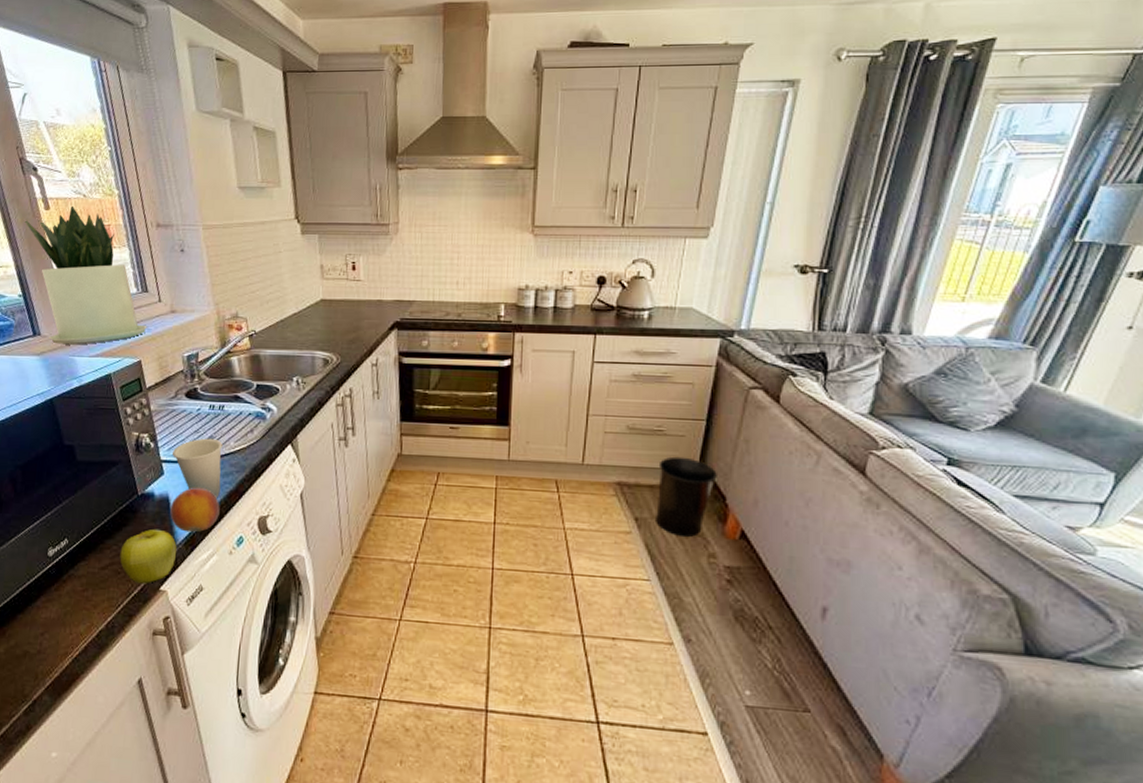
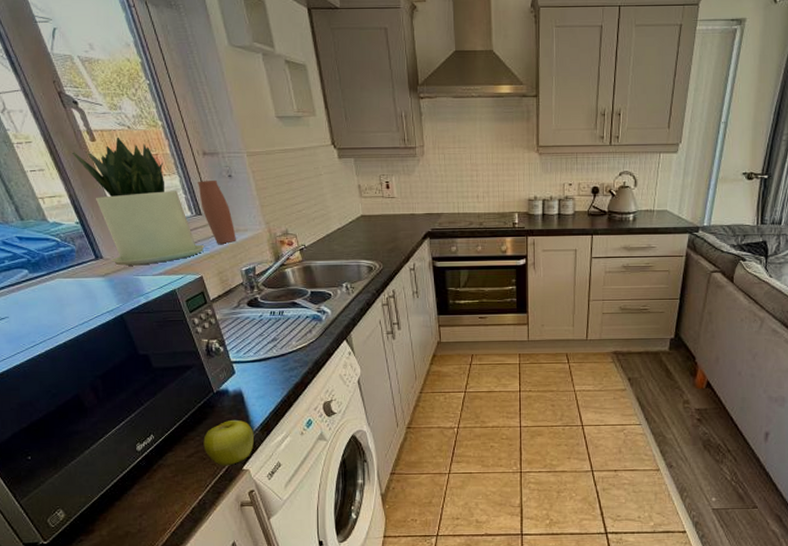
vase: none [147,254,182,325] -> present [198,179,237,244]
fruit: present [170,487,220,533] -> none [245,382,289,420]
cup: present [172,438,223,498] -> none [241,340,287,390]
waste bin: present [656,456,717,537] -> none [644,328,689,389]

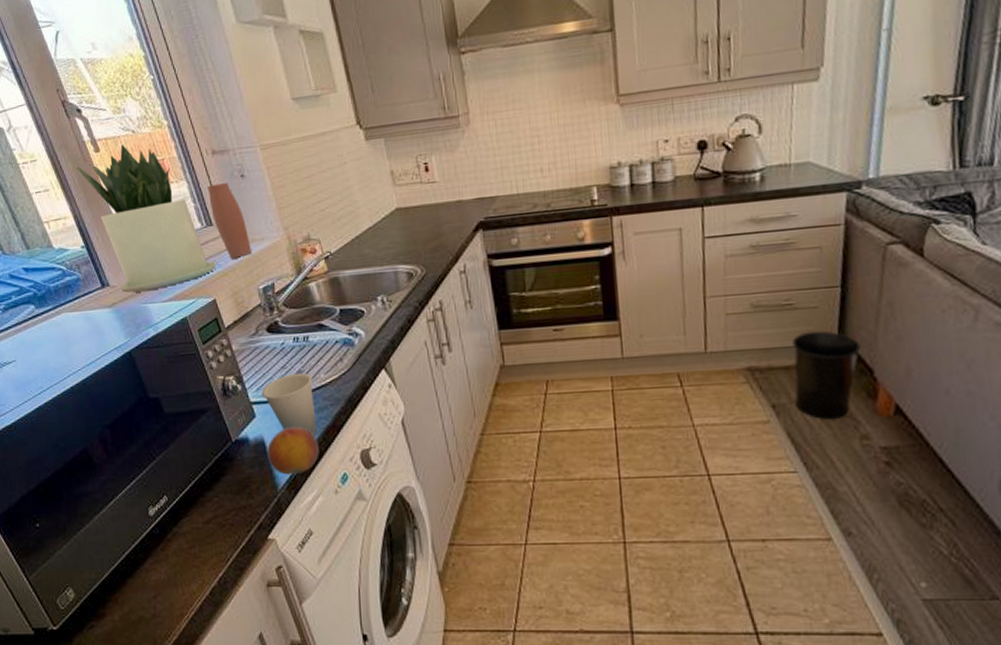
fruit: present [203,419,255,466] -> none [222,475,281,535]
cup: none [241,340,287,390] -> present [262,372,317,436]
fruit: none [245,382,289,420] -> present [267,426,319,475]
waste bin: none [644,328,689,389] -> present [793,330,861,419]

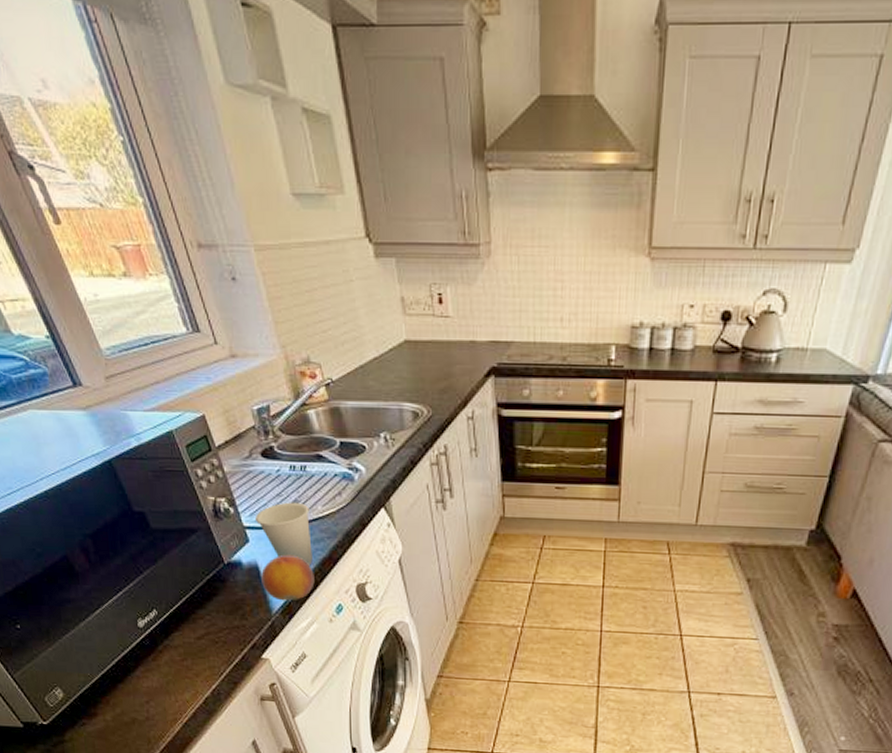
planter: present [77,145,217,293] -> none [33,220,206,397]
vase: present [207,182,253,259] -> none [193,283,246,373]
waste bin: present [793,330,861,419] -> none [768,515,835,597]

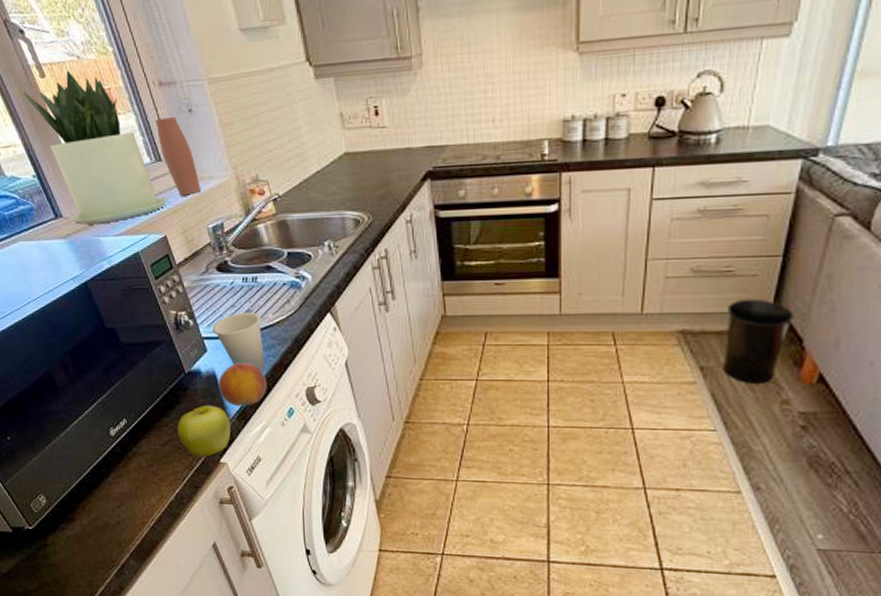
planter: none [33,220,206,397] -> present [23,71,167,225]
vase: none [193,283,246,373] -> present [155,116,202,196]
fruit: none [214,598,275,653] -> present [177,405,232,458]
waste bin: none [768,515,835,597] -> present [723,298,794,383]

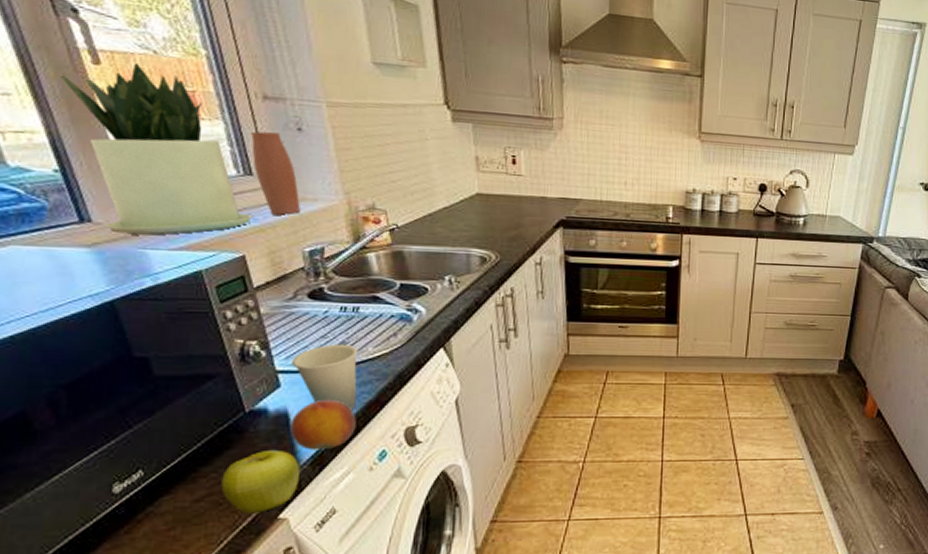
waste bin: present [723,298,794,383] -> none [809,348,859,418]

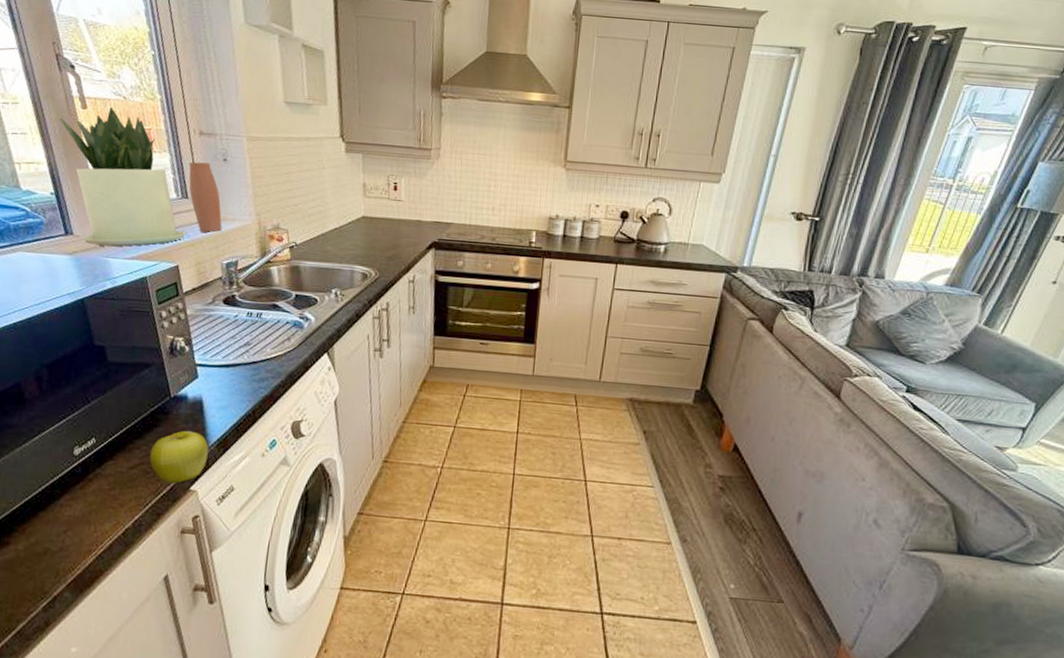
fruit: present [290,399,357,450] -> none [203,391,254,435]
cup: present [292,344,358,410] -> none [208,344,259,402]

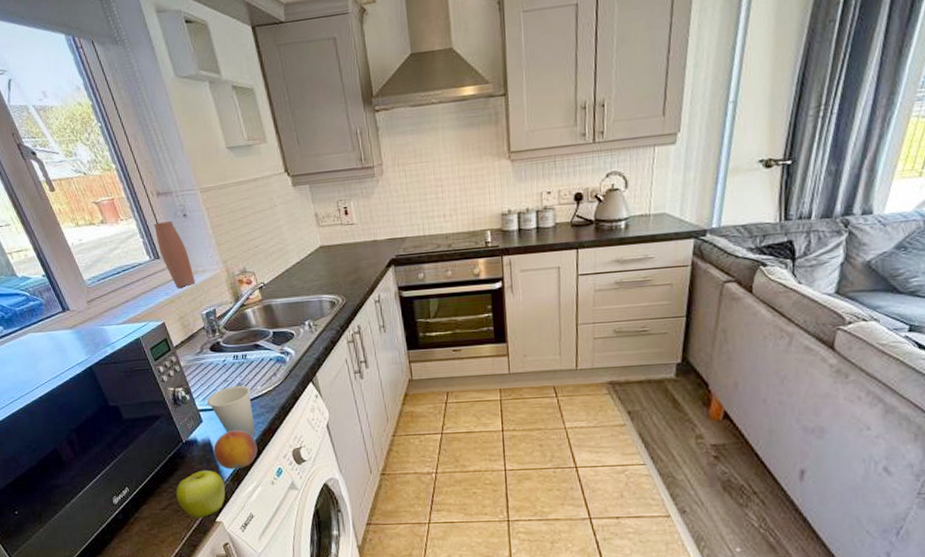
planter: present [60,108,186,247] -> none [34,185,165,317]
fruit: none [203,391,254,435] -> present [213,429,258,470]
cup: none [208,344,259,402] -> present [207,385,255,437]

